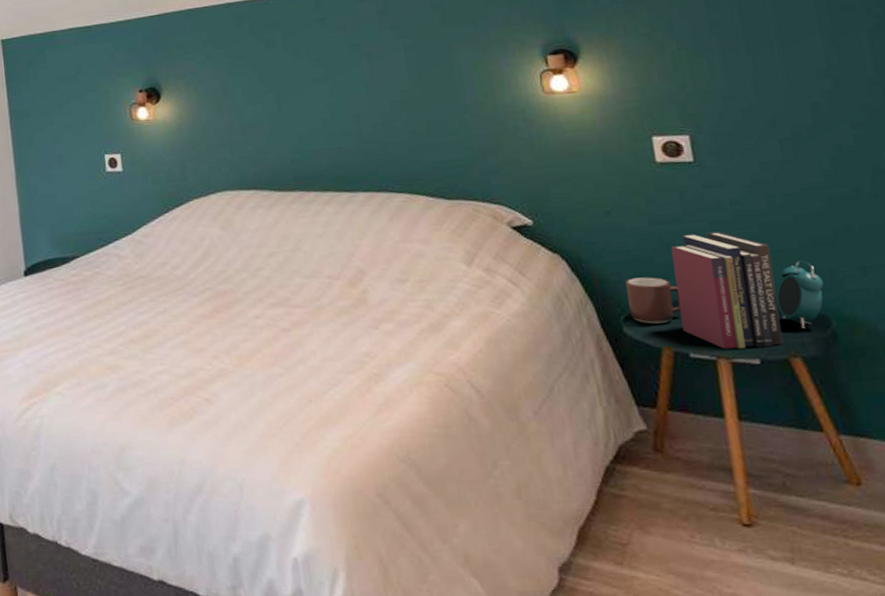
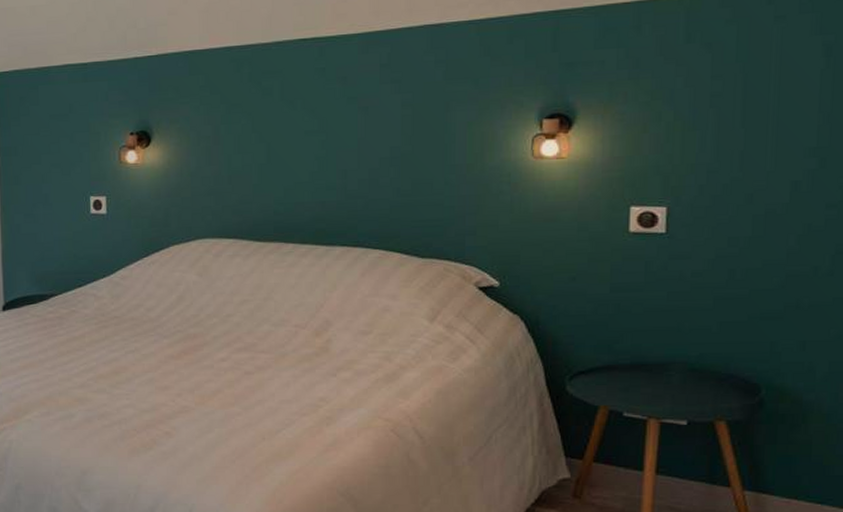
mug: present [624,277,681,324] -> none [575,341,626,384]
books: present [670,232,783,349] -> none [622,302,720,411]
alarm clock: present [776,259,824,330] -> none [714,331,762,396]

